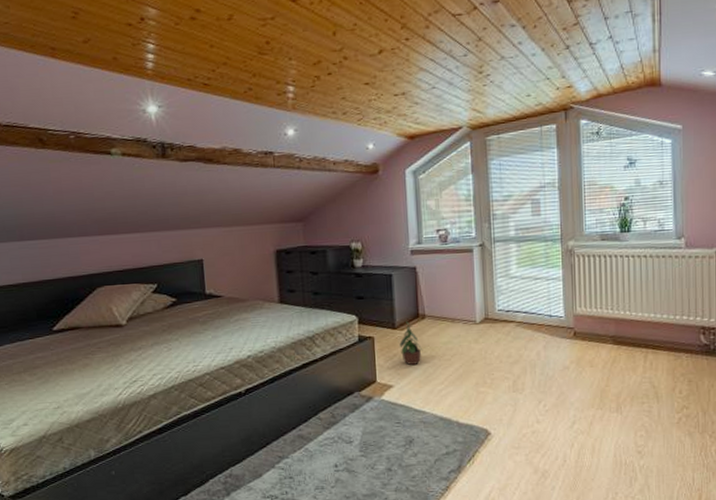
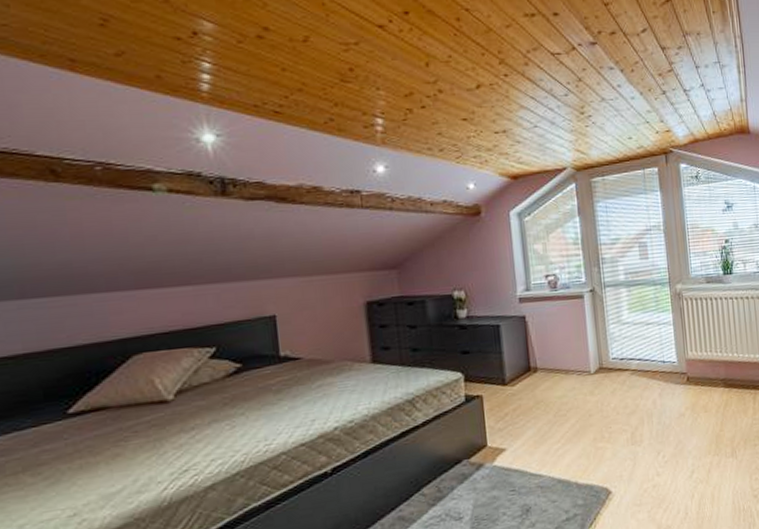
potted plant: present [399,321,423,365] -> none [510,375,537,424]

